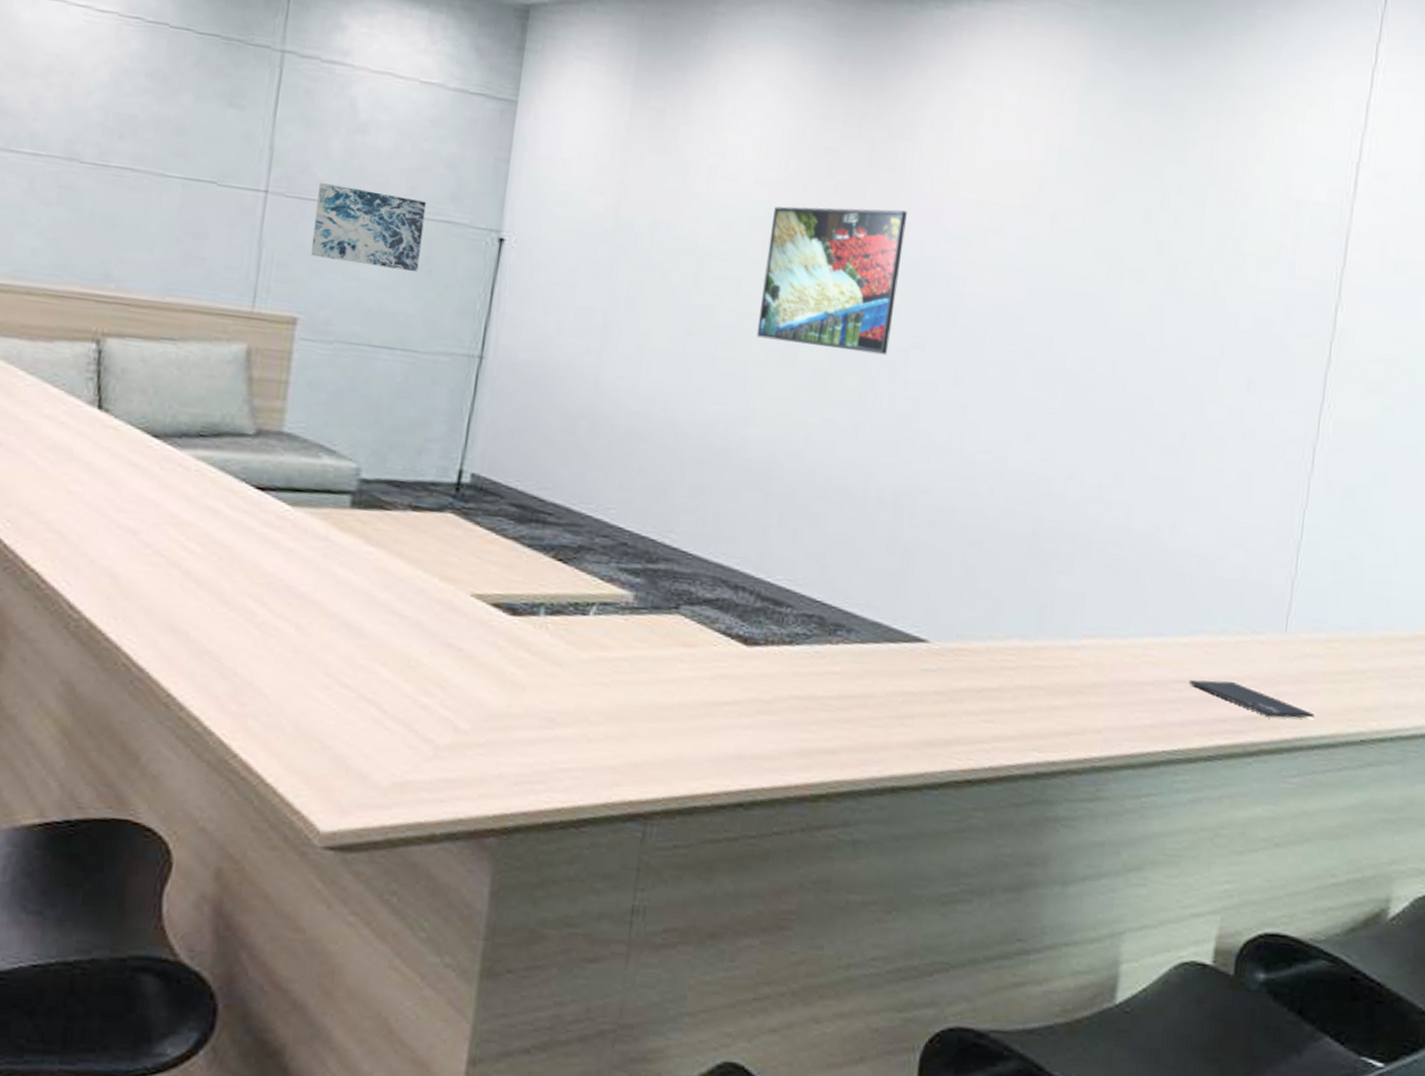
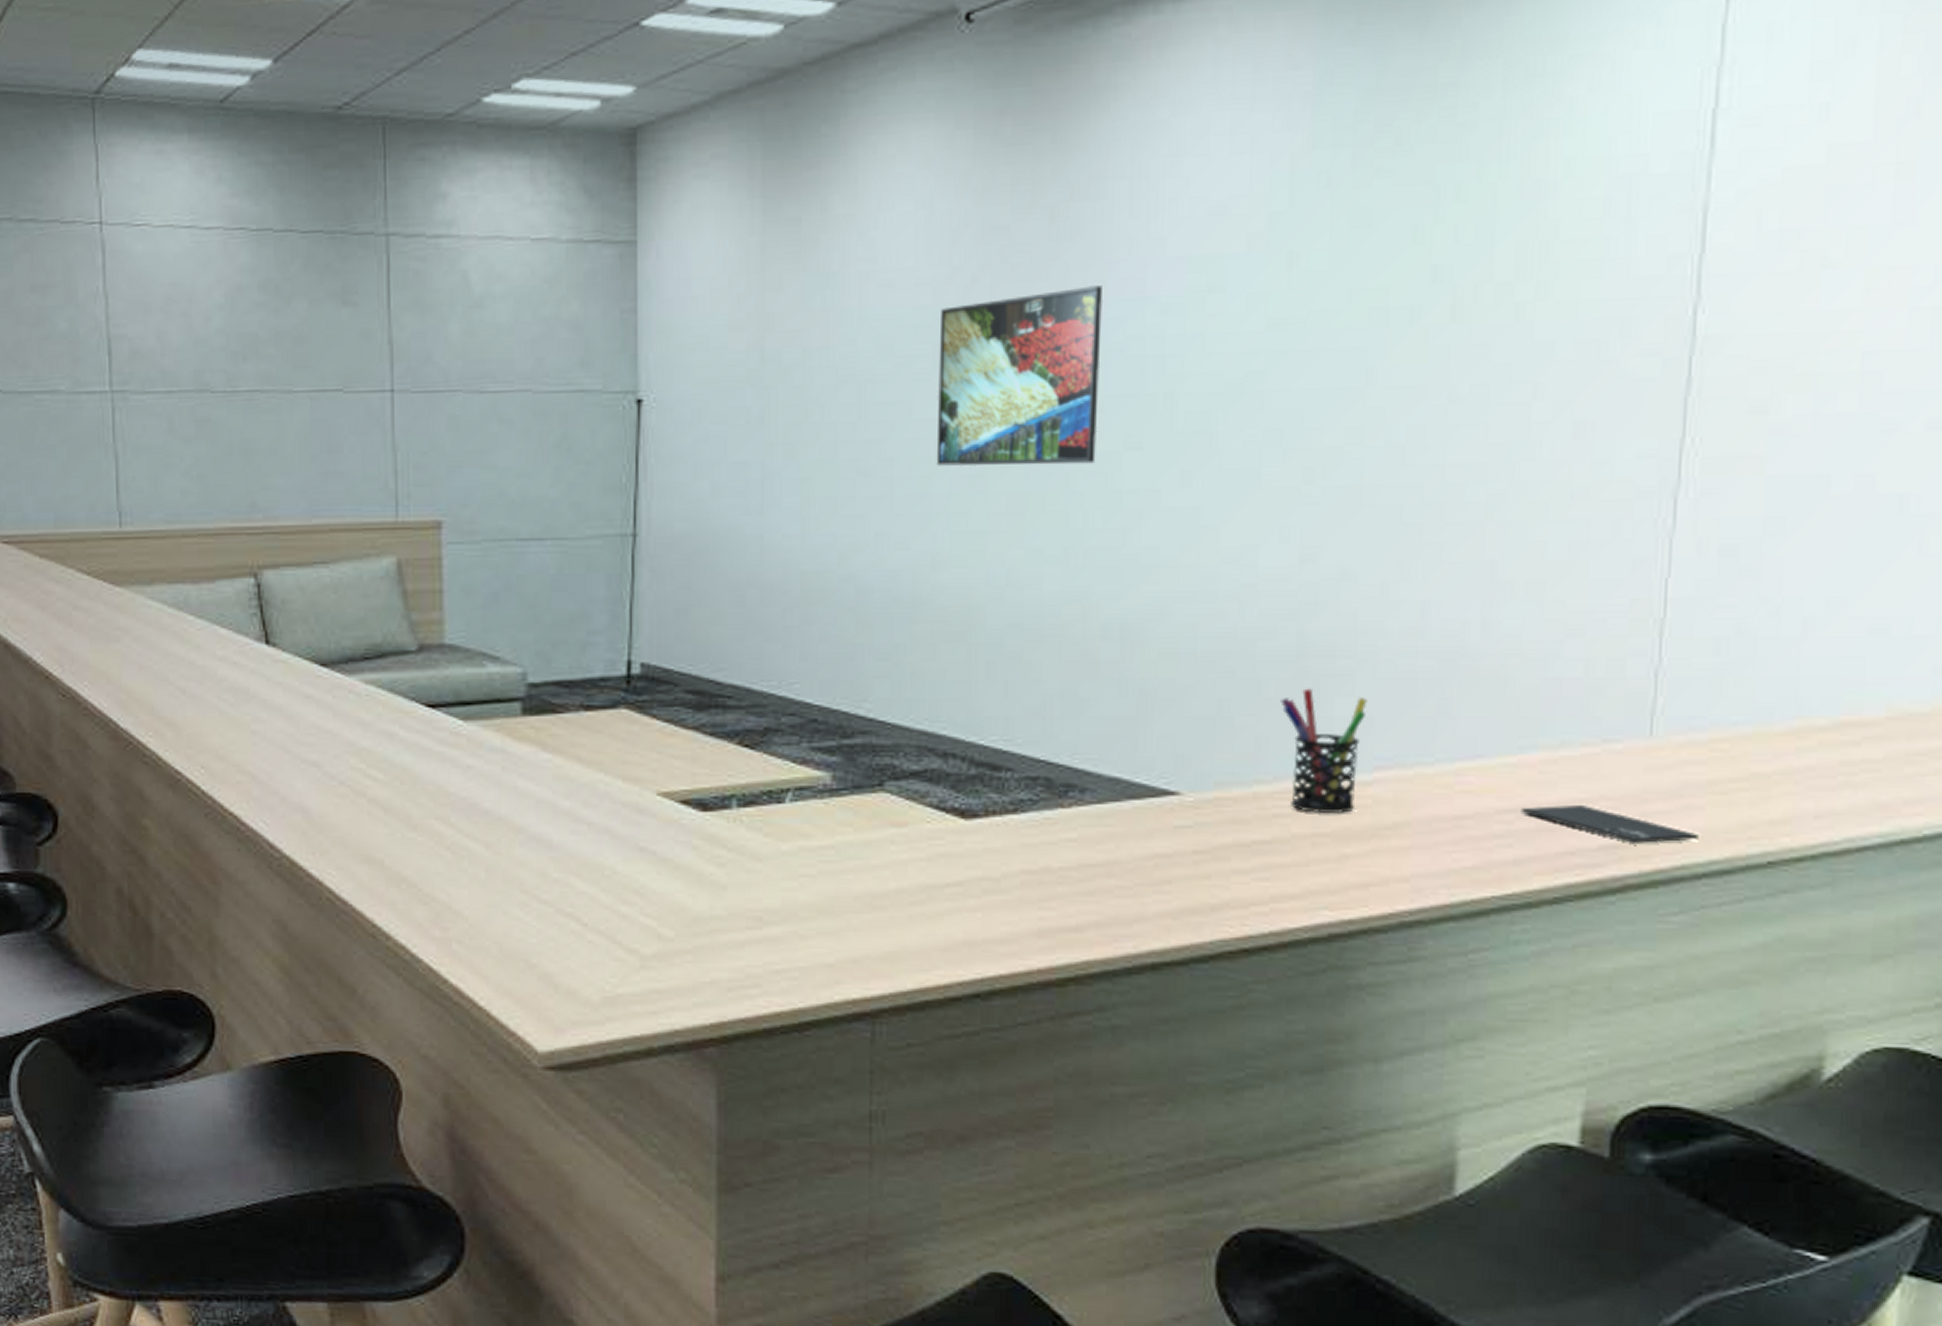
wall art: present [310,183,427,273] -> none [444,370,556,453]
pen holder: none [1015,564,1082,671] -> present [1280,688,1368,813]

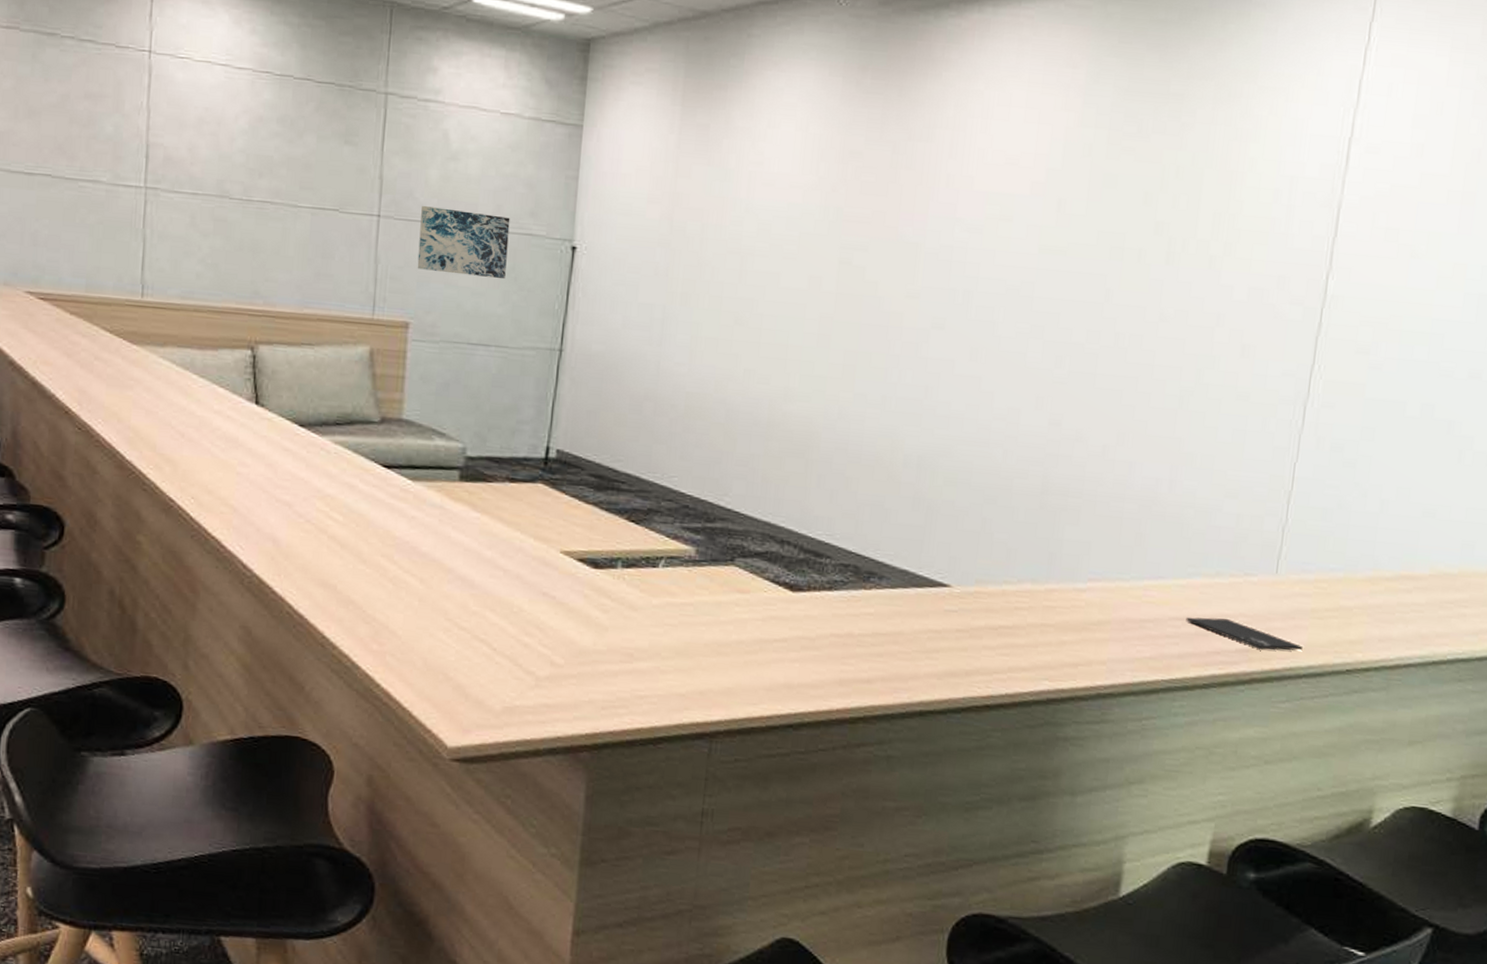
wall art: none [444,370,556,453] -> present [417,206,510,280]
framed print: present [936,285,1102,467] -> none [794,204,926,336]
pen holder: present [1280,688,1368,813] -> none [1027,517,1088,611]

